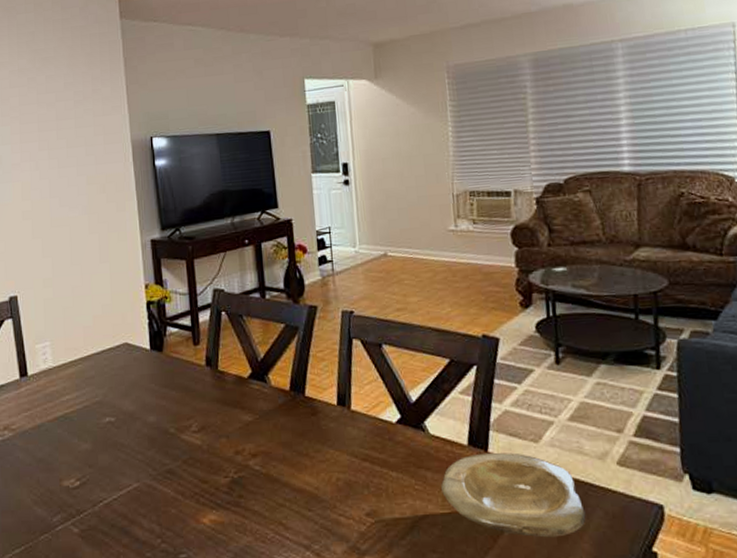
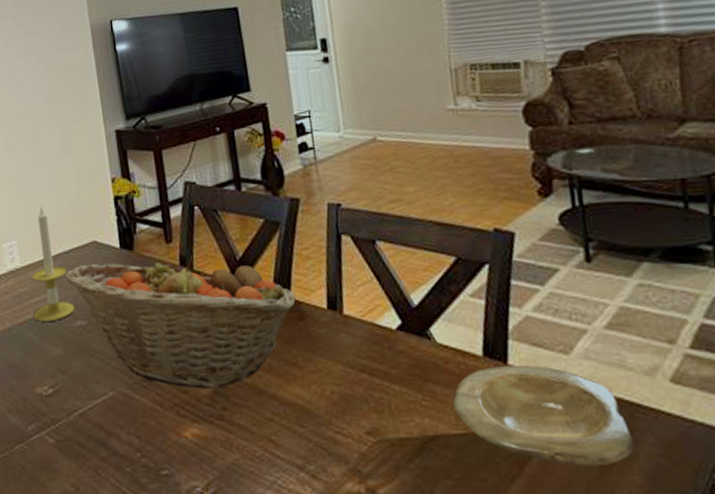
candle: none [64,309,105,419] -> present [32,205,75,322]
fruit basket: none [96,356,310,479] -> present [65,255,296,389]

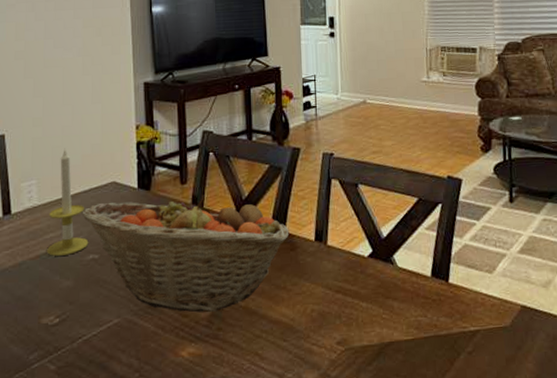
plate: present [453,364,634,465] -> none [406,282,531,359]

